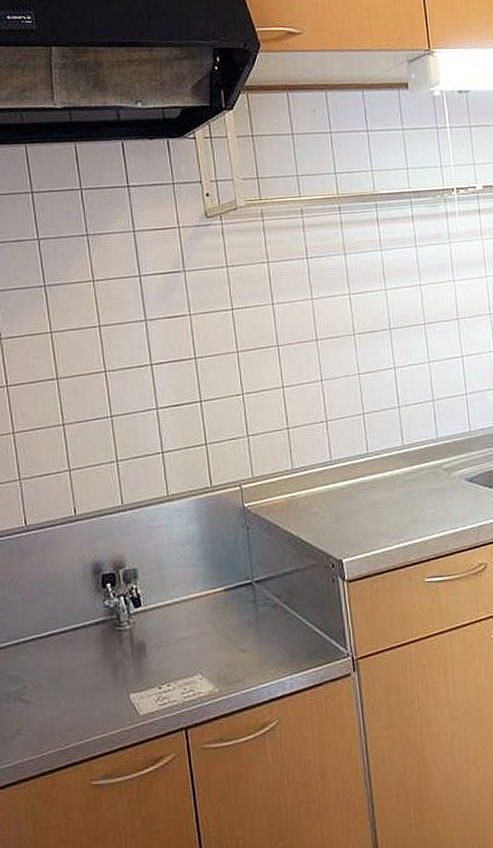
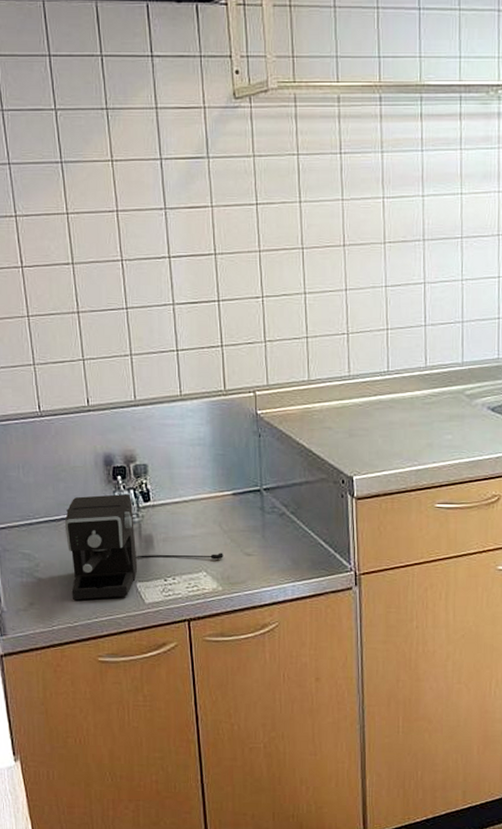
coffee maker: none [53,602,218,720] -> present [64,494,223,600]

